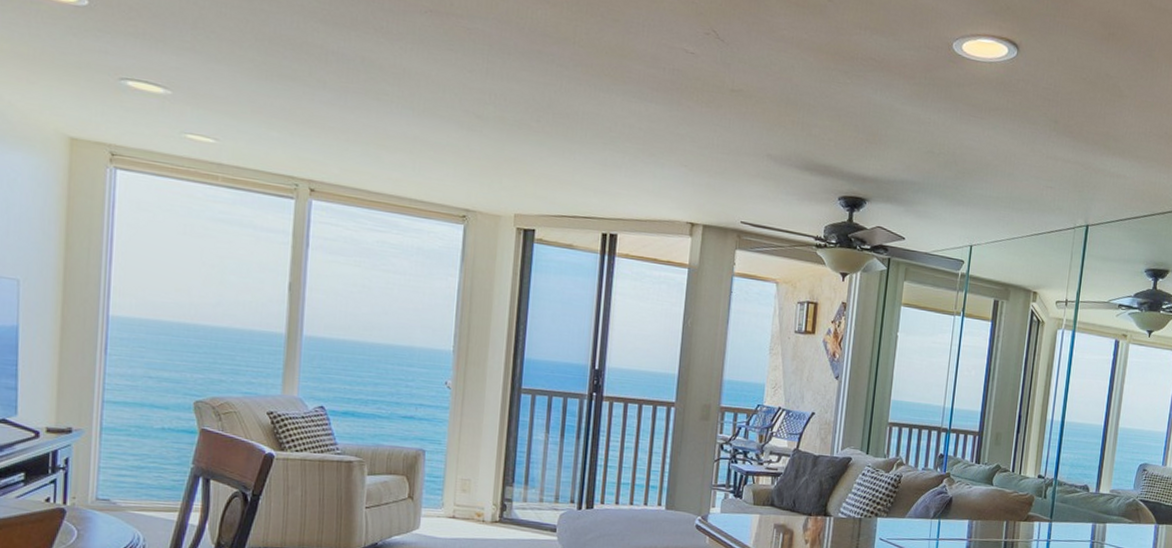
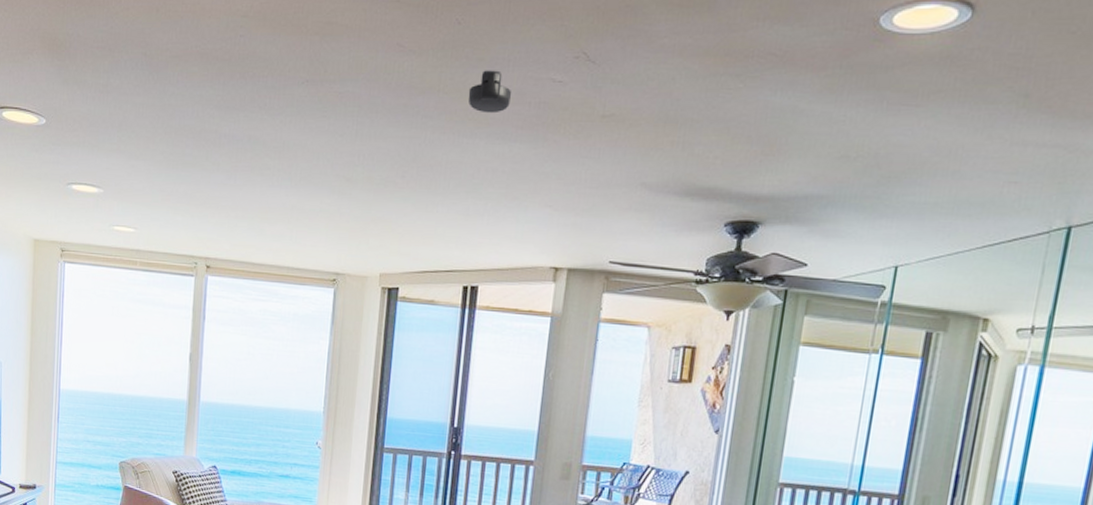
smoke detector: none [603,31,646,73] -> present [468,70,511,114]

